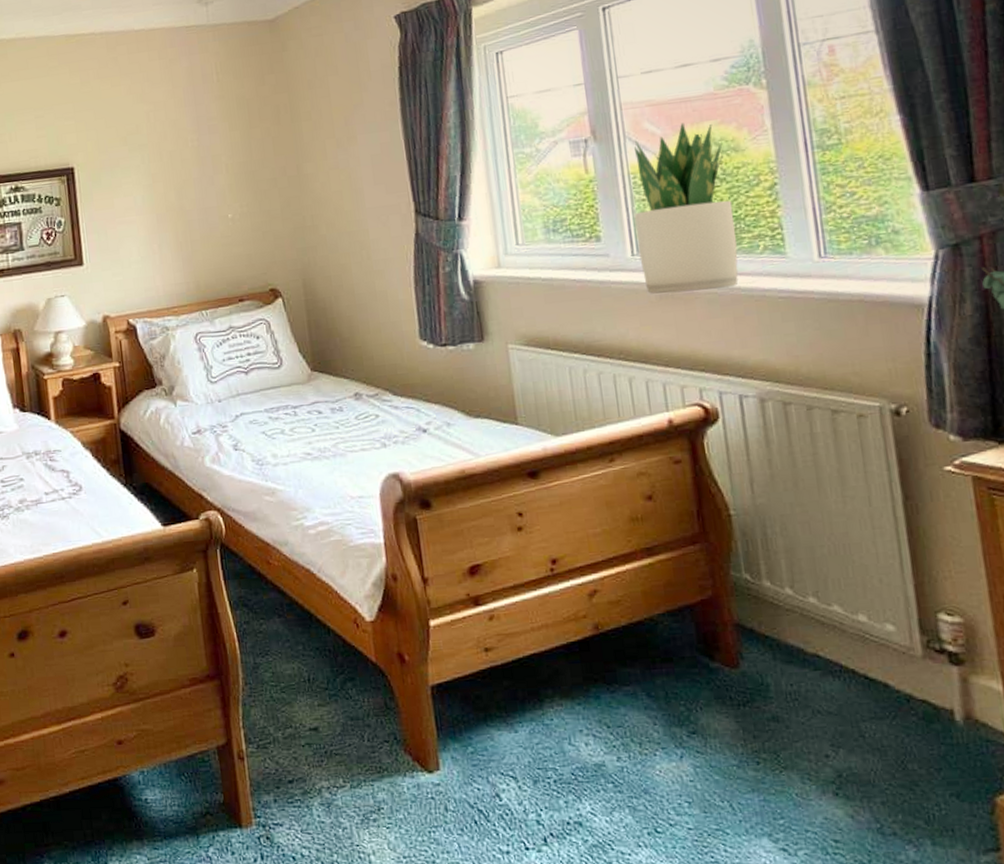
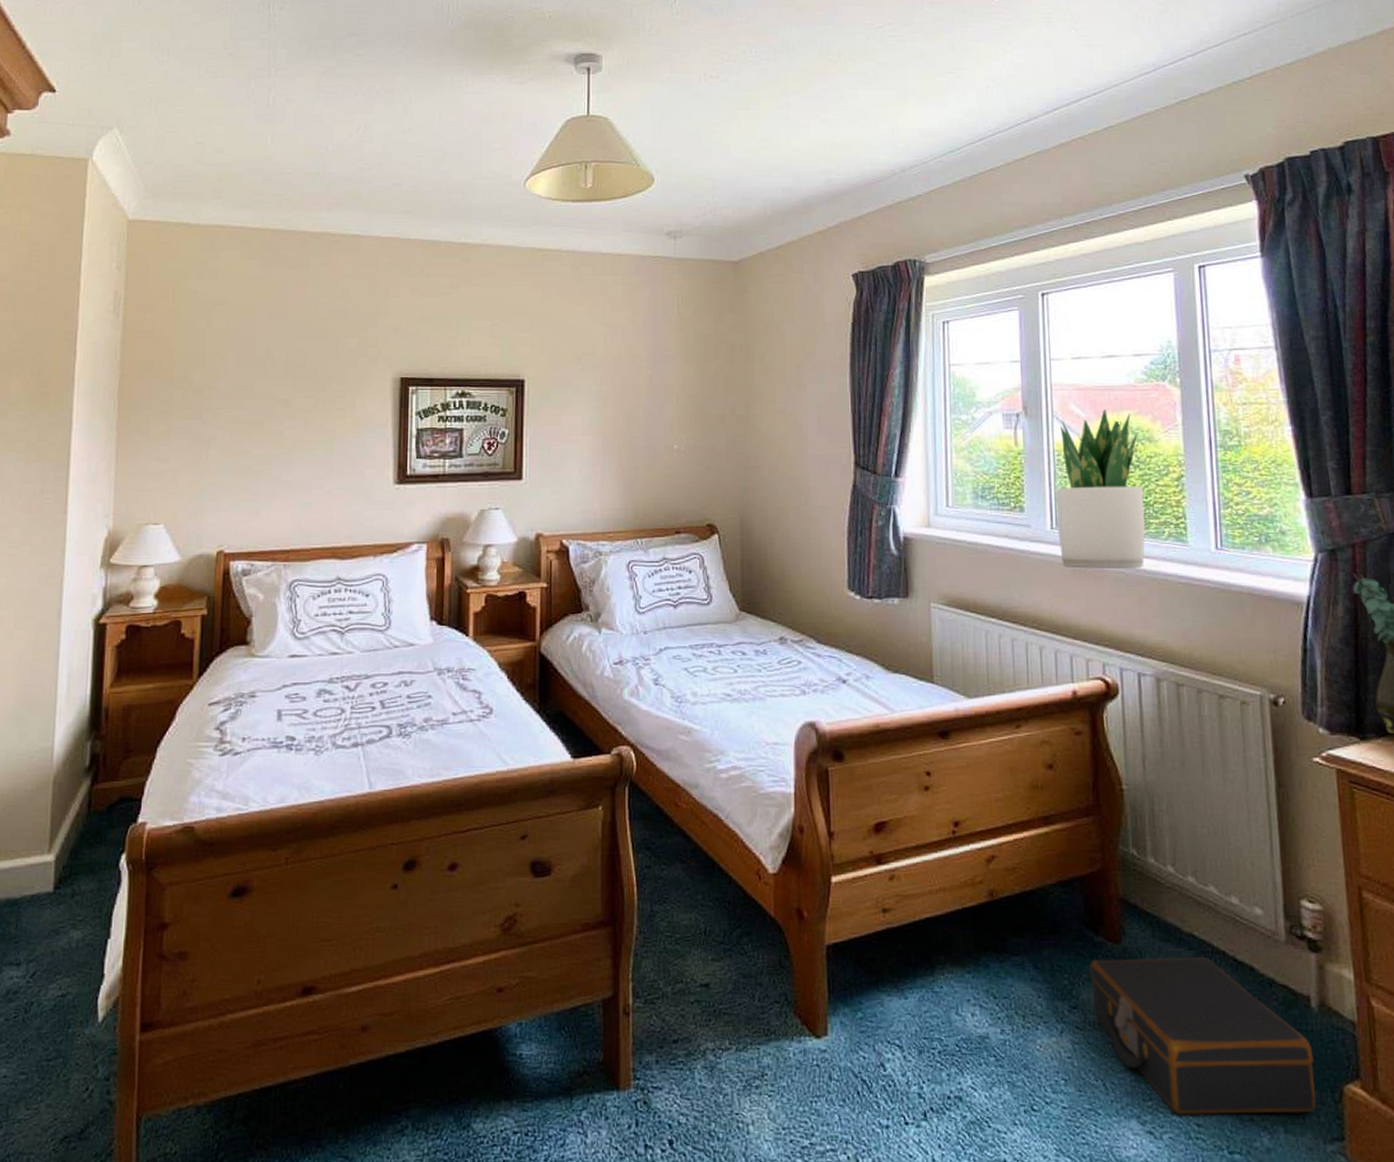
suitcase: none [707,677,966,832] -> present [1090,958,1316,1115]

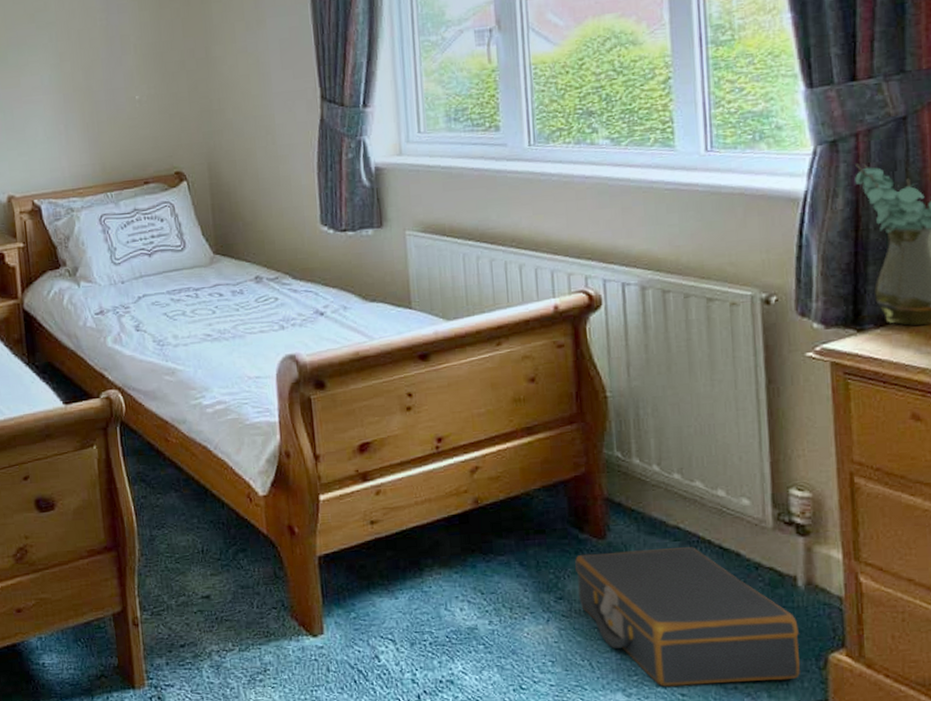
planter: present [1055,409,1145,569] -> none [533,15,629,184]

